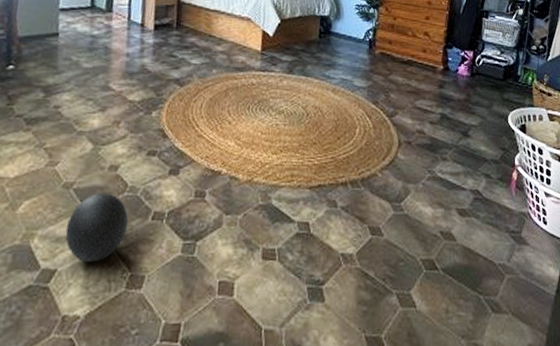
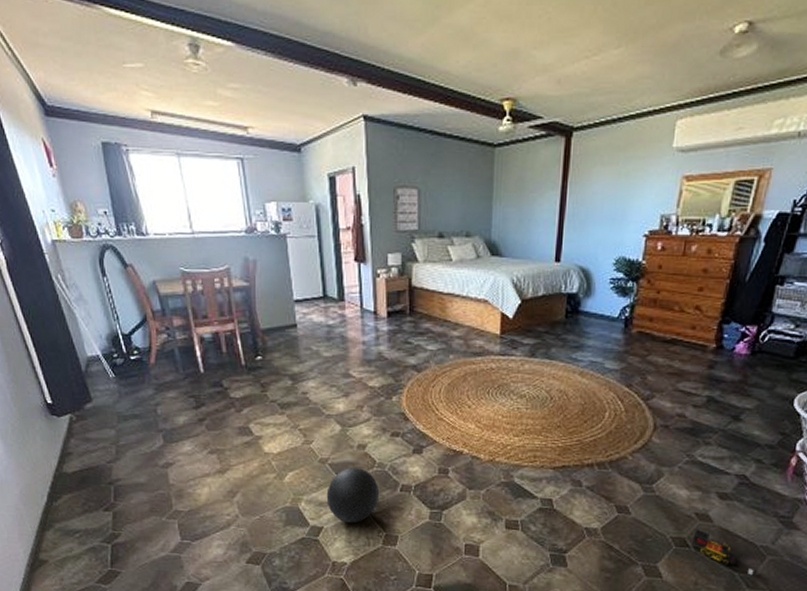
toy train: none [439,249,496,298] -> present [691,529,754,576]

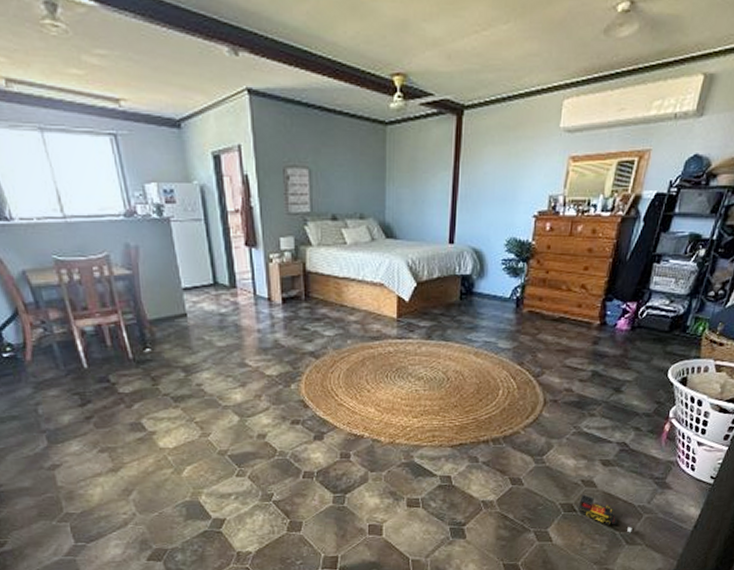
ball: present [326,467,380,524] -> none [227,457,282,513]

